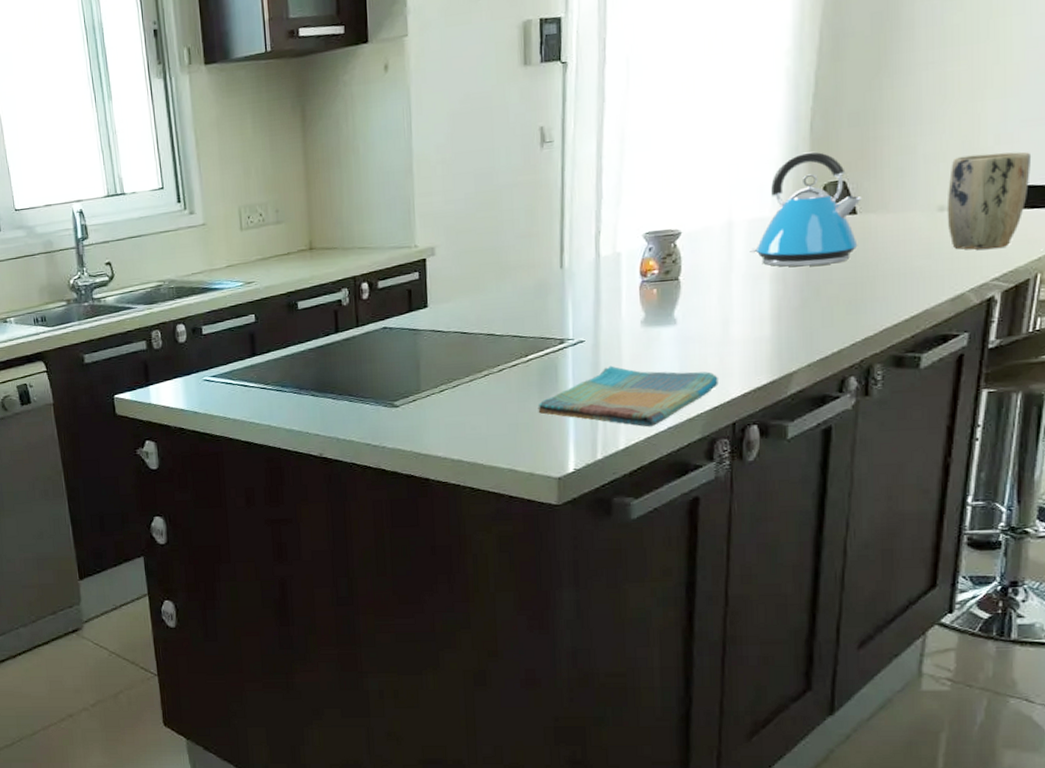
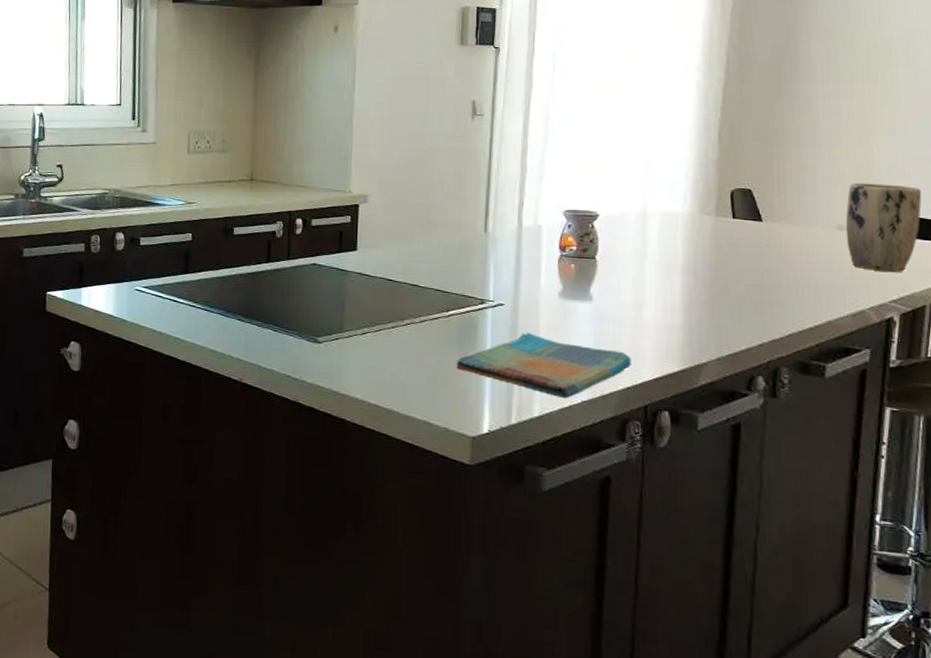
kettle: present [749,151,862,267] -> none [662,158,766,265]

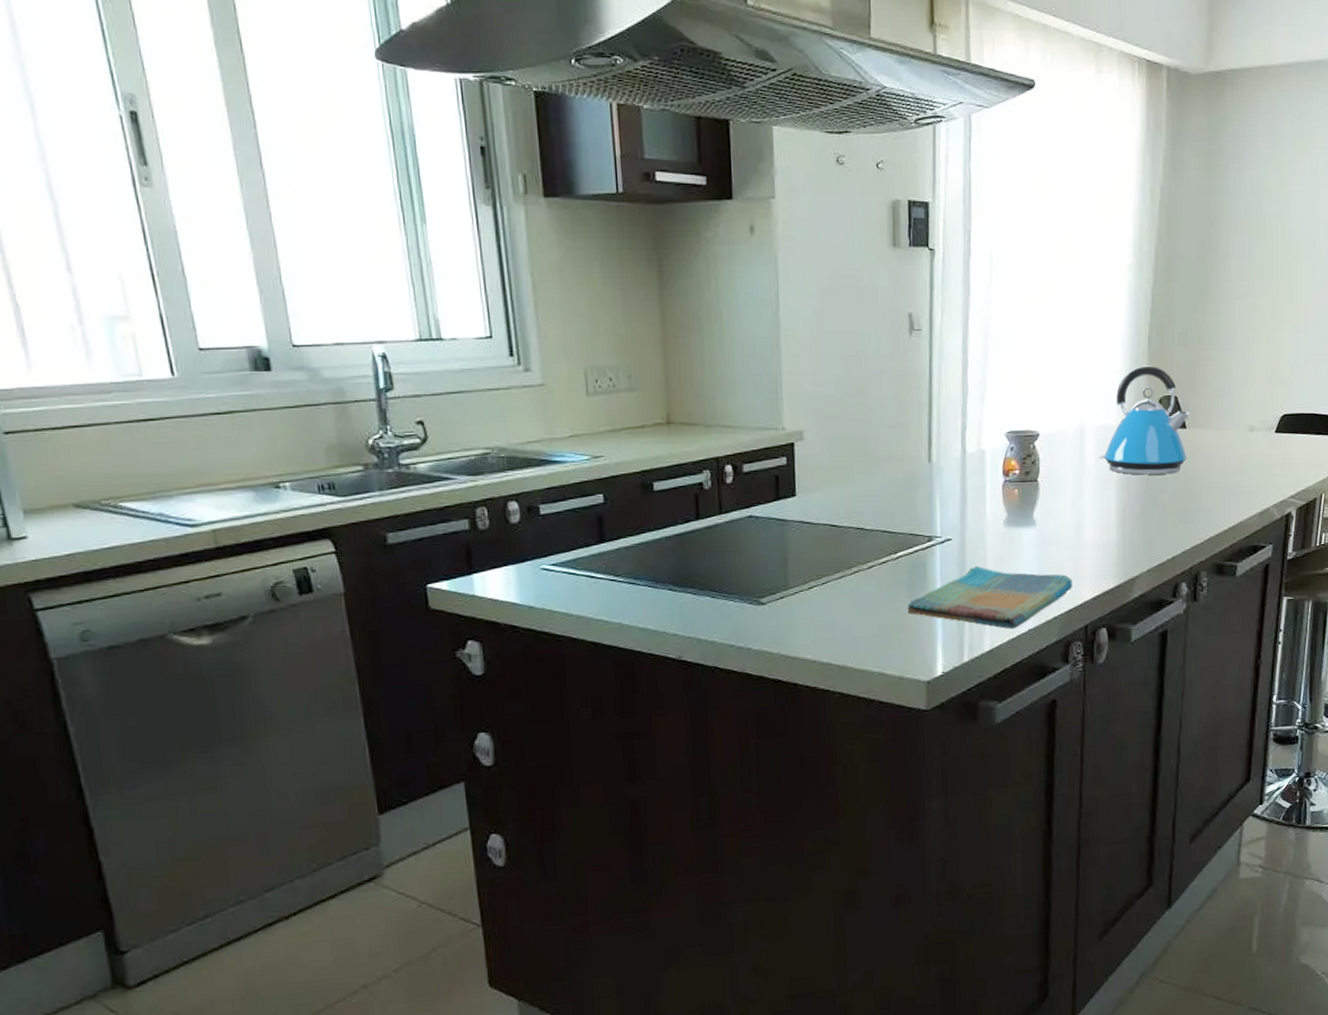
kettle: none [662,158,766,265] -> present [1098,365,1190,475]
plant pot: present [845,183,922,273] -> none [1255,382,1317,469]

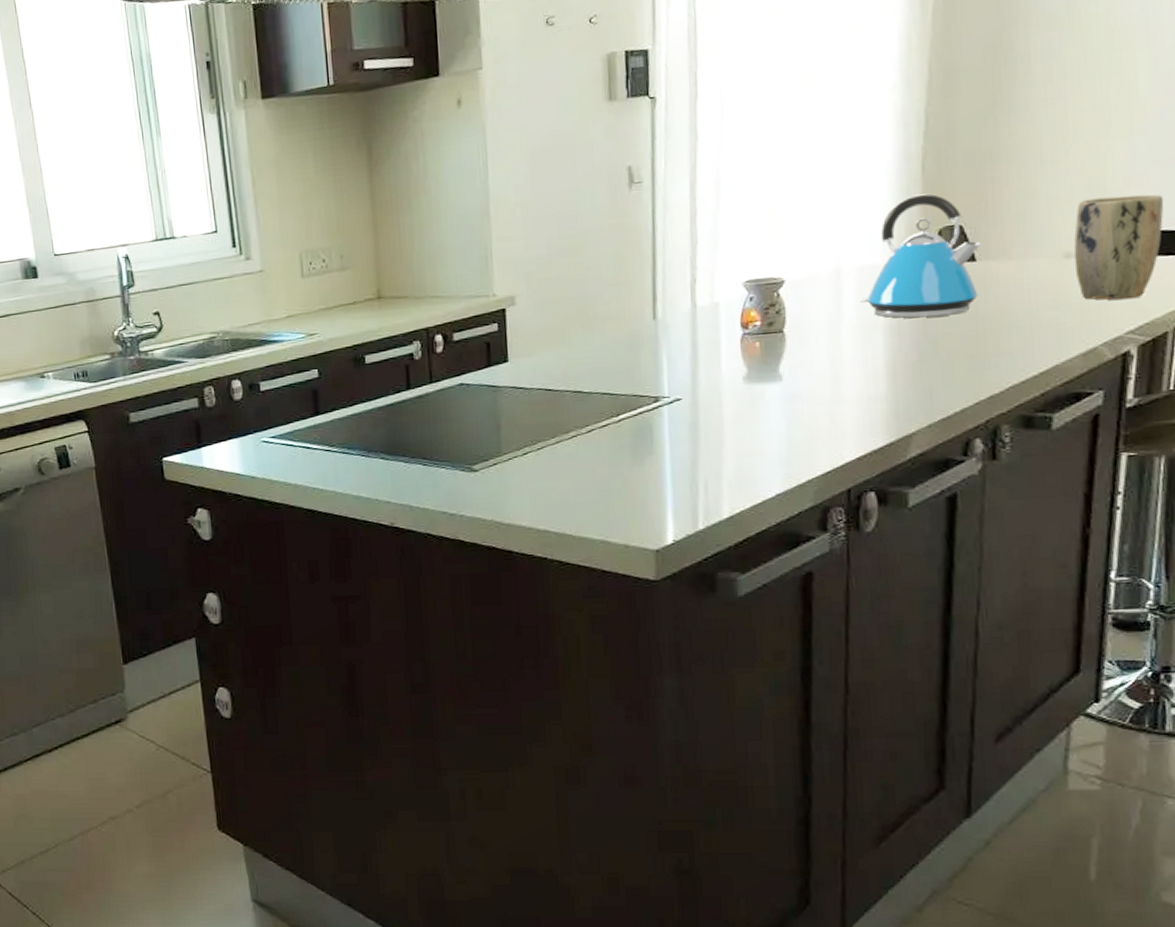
dish towel: present [907,565,1073,630] -> none [632,426,830,494]
plant pot: none [1255,382,1317,469] -> present [1073,194,1164,300]

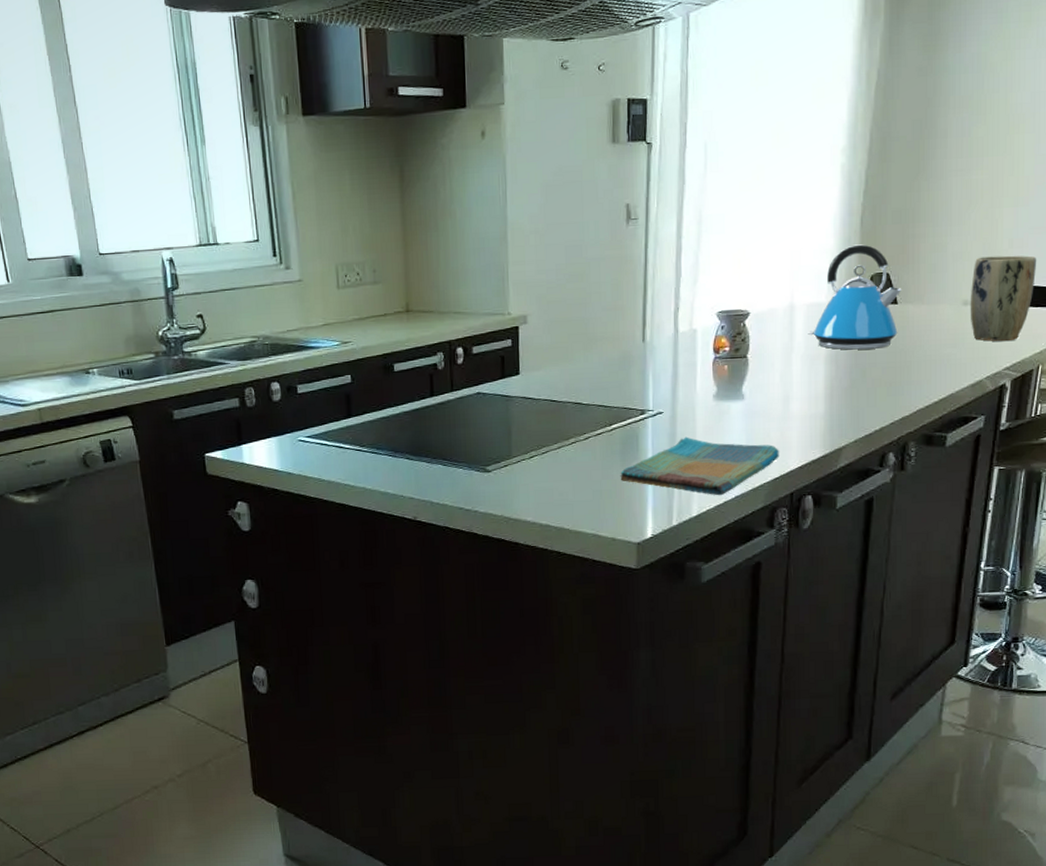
dish towel: none [632,426,830,494] -> present [620,436,779,496]

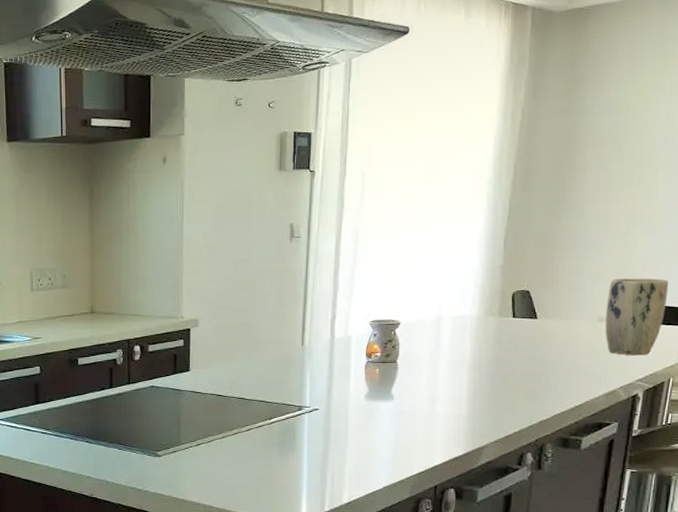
dish towel: present [620,436,779,496] -> none [278,431,425,486]
kettle: present [808,244,902,350] -> none [453,264,541,359]

